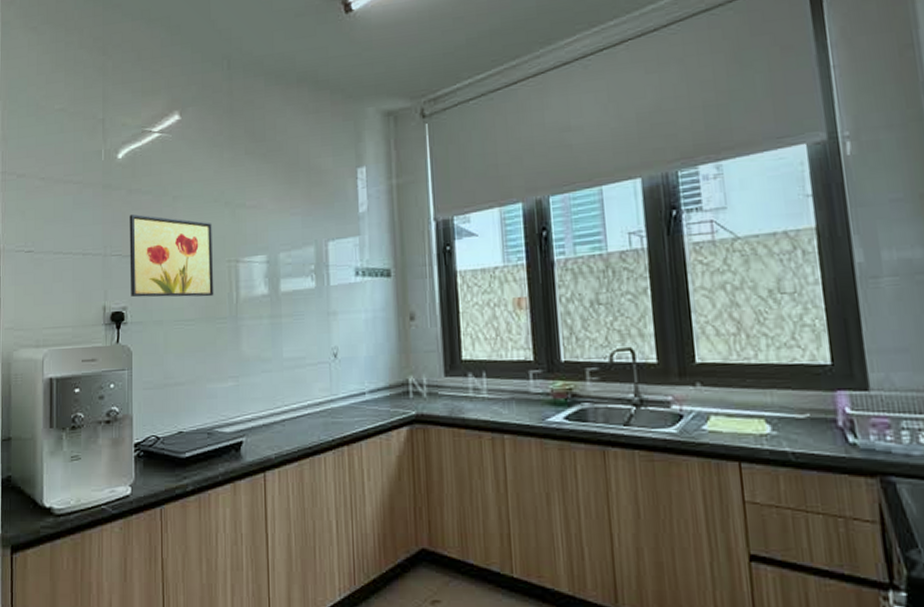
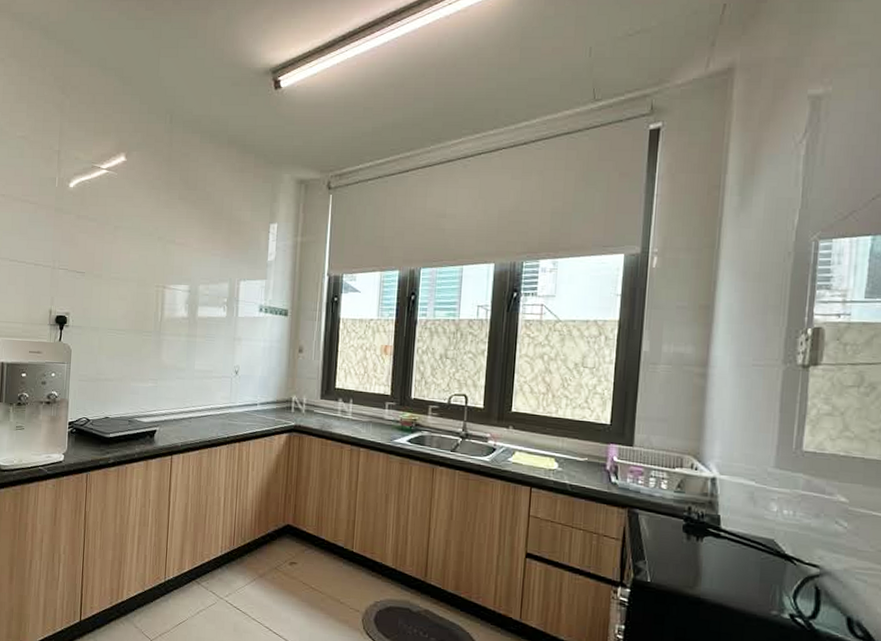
wall art: present [129,214,214,298] -> none [73,237,146,313]

